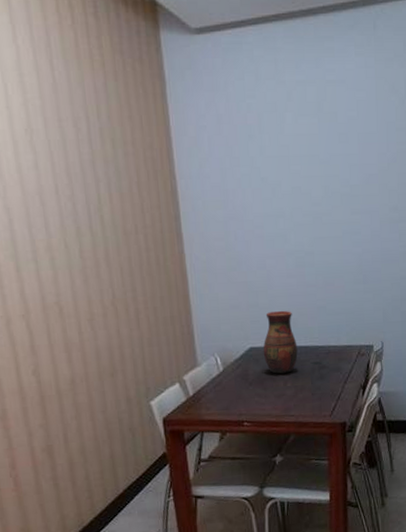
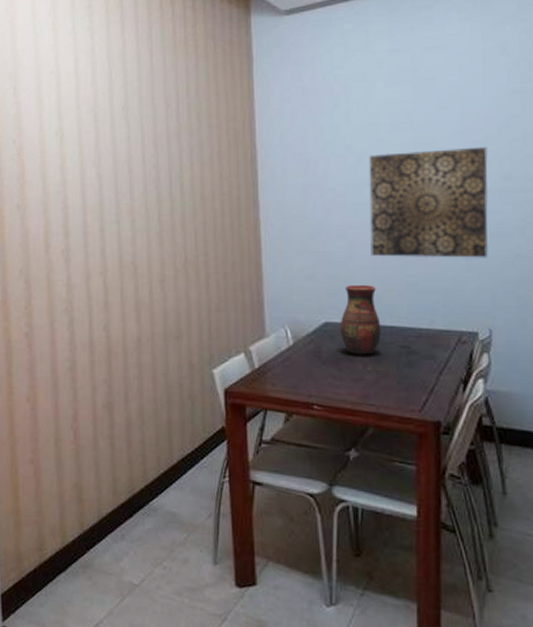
wall art: none [281,180,381,284] -> present [368,146,489,258]

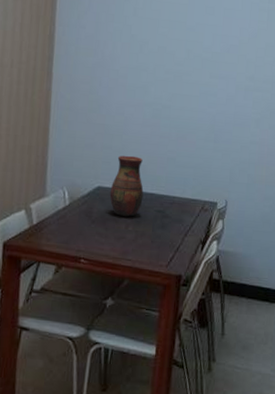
wall art: present [368,146,489,258] -> none [141,45,239,142]

